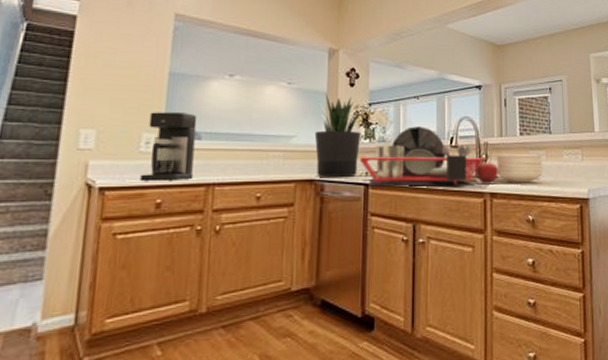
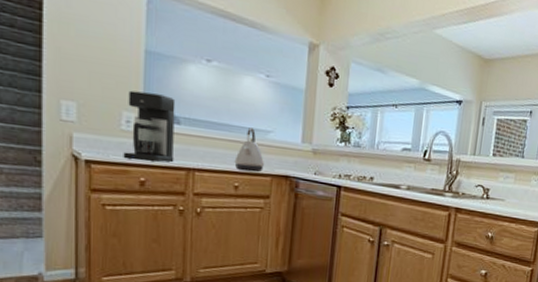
kettle: none [256,135,289,180] -> present [234,127,265,173]
planter: present [314,93,362,177] -> none [291,90,338,178]
dish rack: present [359,126,484,187] -> none [334,135,454,200]
fruit: present [475,159,499,185] -> none [444,176,467,200]
bowl: present [496,154,543,183] -> none [465,172,512,203]

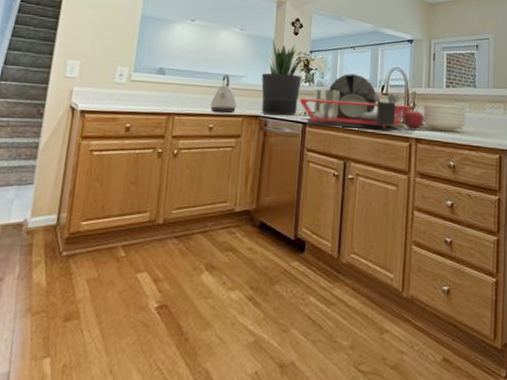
coffee maker: present [123,90,176,163] -> none [113,49,163,110]
planter: none [291,90,338,178] -> present [261,39,303,115]
dish rack: none [334,135,454,200] -> present [299,73,412,131]
fruit: none [444,176,467,200] -> present [403,108,425,131]
bowl: none [465,172,512,203] -> present [423,103,467,132]

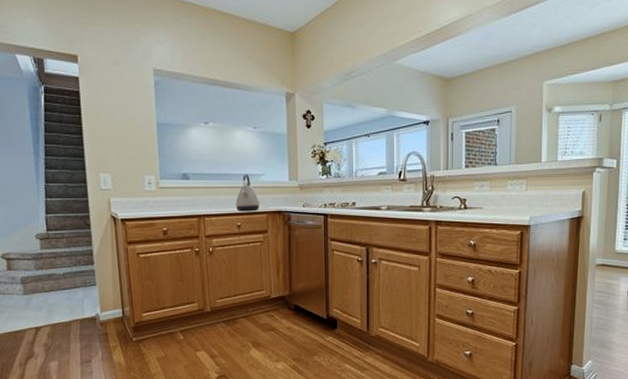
planter: present [261,39,303,115] -> none [279,135,319,209]
dish rack: present [299,73,412,131] -> none [318,162,430,216]
fruit: present [403,108,425,131] -> none [422,191,444,214]
bowl: present [423,103,467,132] -> none [442,185,487,212]

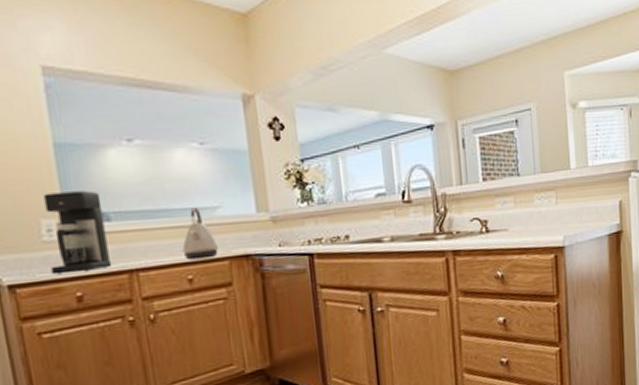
coffee maker: none [148,157,188,214] -> present [43,190,112,275]

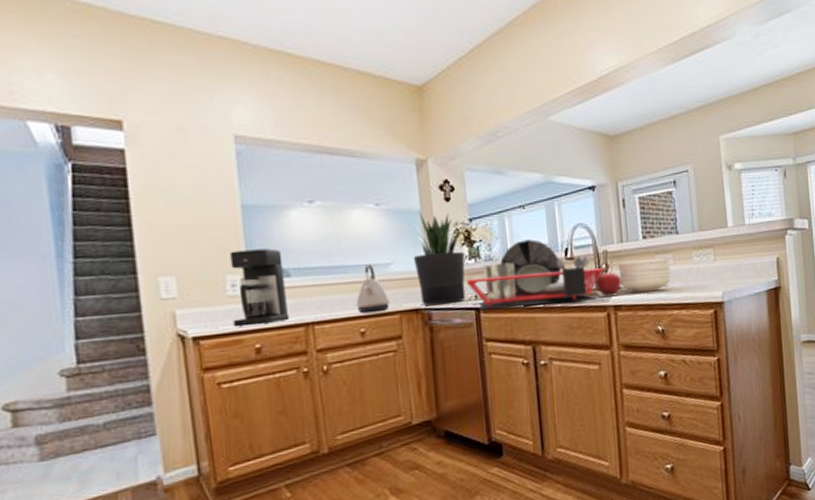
planter: none [242,151,299,251] -> present [413,211,466,305]
dish rack: none [298,181,443,256] -> present [466,239,604,311]
fruit: none [433,213,461,242] -> present [595,269,622,297]
bowl: none [457,201,512,237] -> present [618,258,671,292]

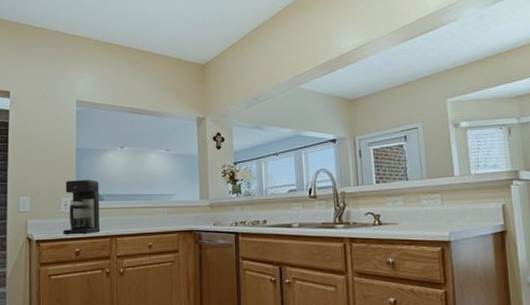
kettle: present [356,264,391,314] -> none [147,194,172,231]
planter: present [413,211,466,305] -> none [190,156,230,228]
dish rack: present [466,239,604,311] -> none [229,180,342,235]
fruit: present [595,269,622,297] -> none [334,207,357,230]
bowl: present [618,258,671,292] -> none [354,200,402,228]

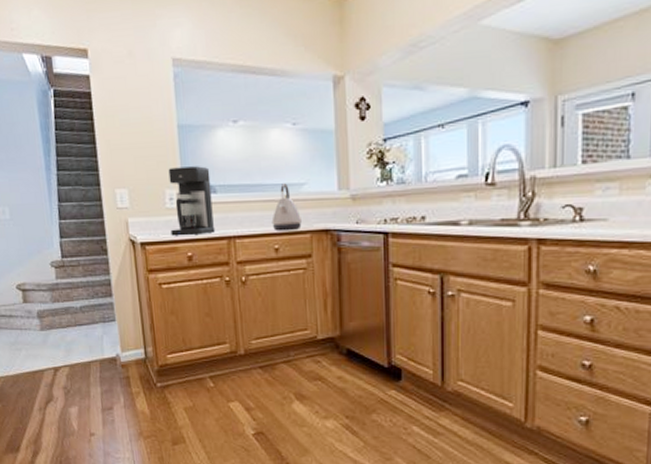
kettle: none [147,194,172,231] -> present [271,183,303,231]

